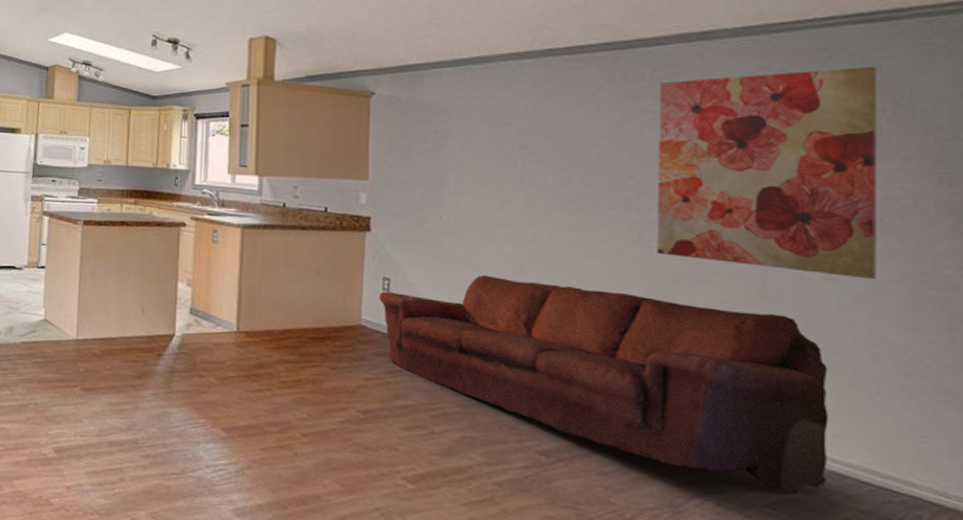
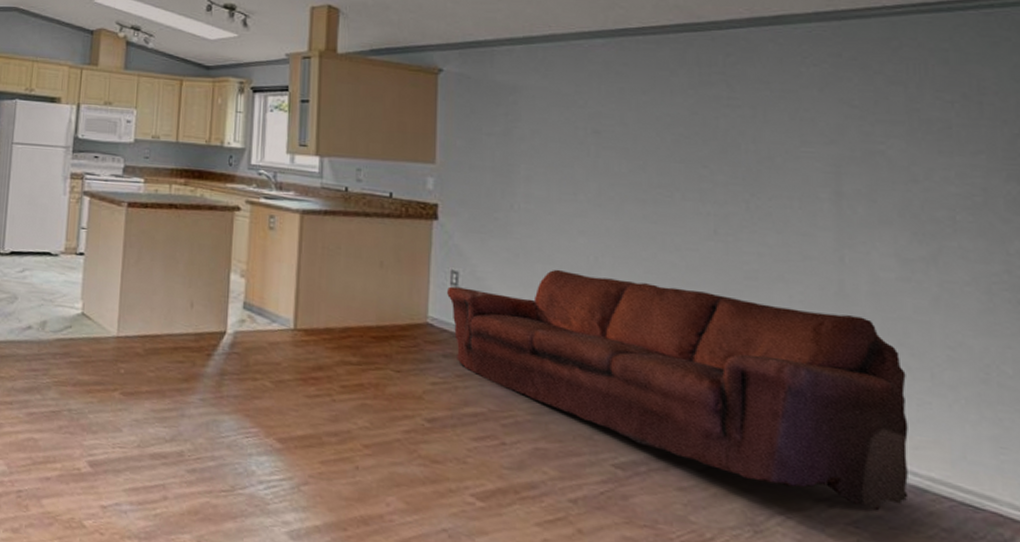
wall art: present [657,66,878,280] -> none [732,57,951,280]

